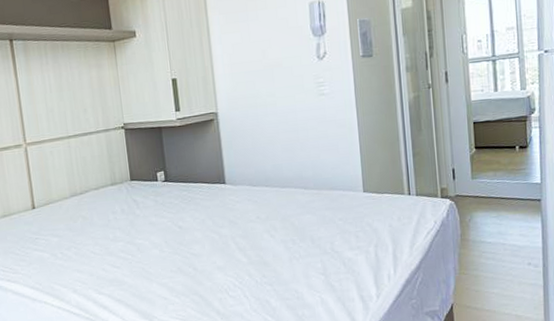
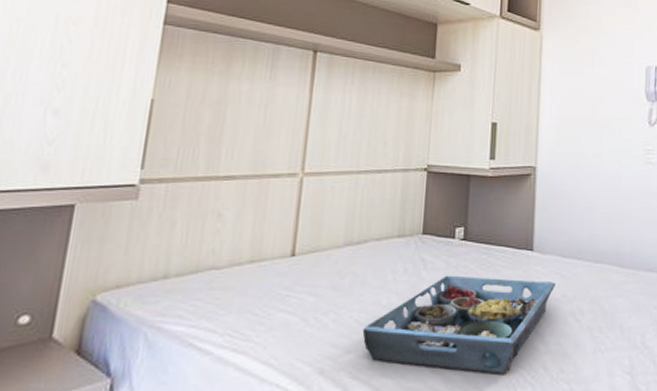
serving tray: none [99,207,250,283] -> present [362,275,556,374]

